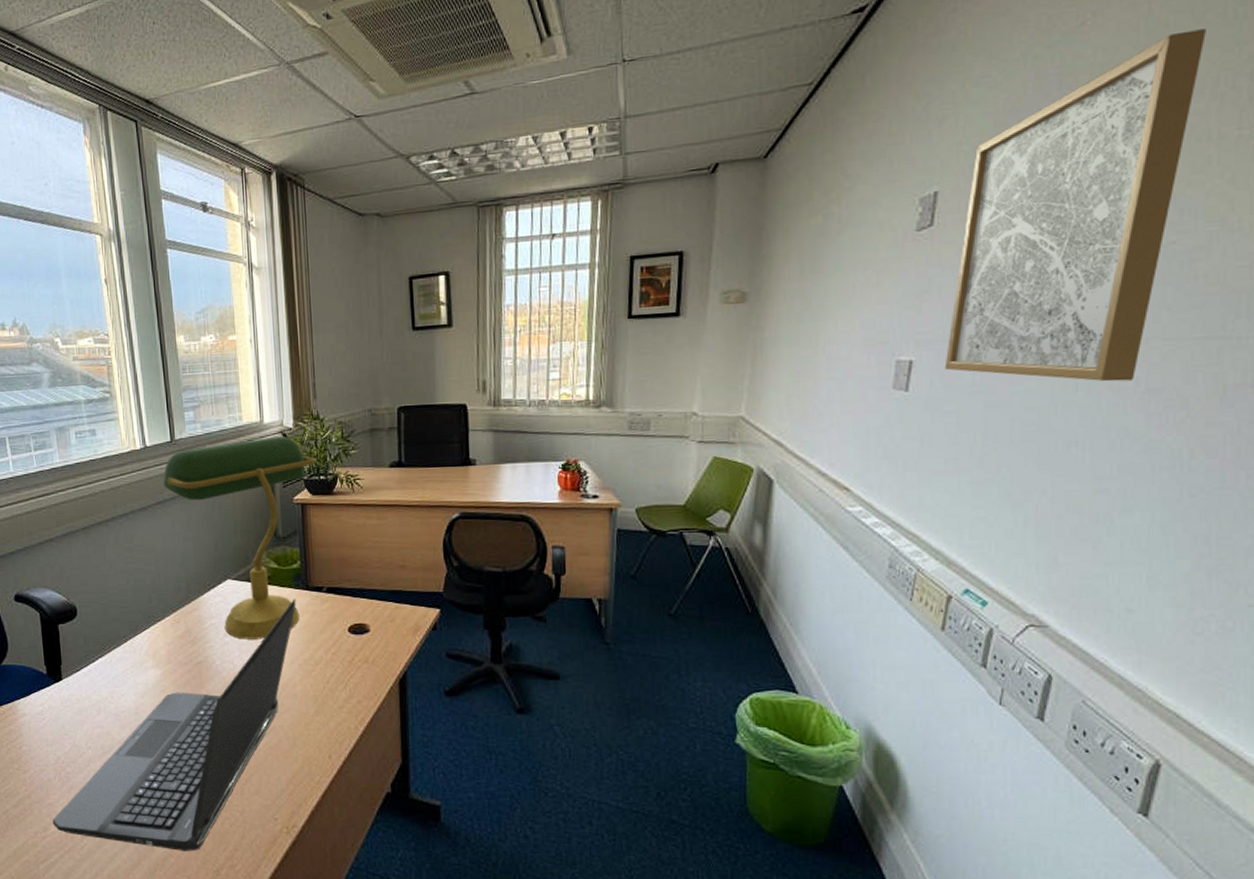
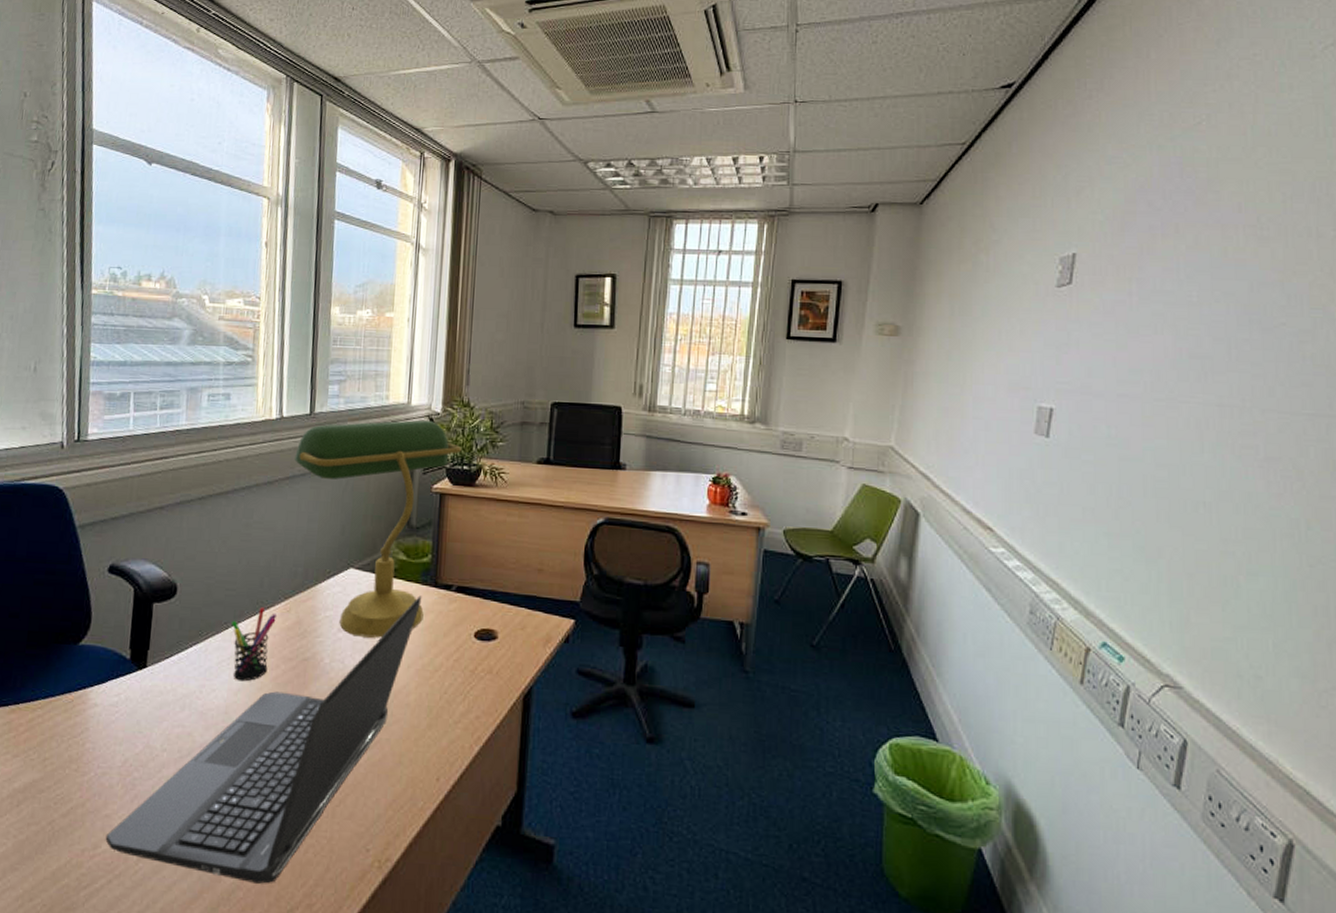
pen holder: none [128,620,169,686] -> present [230,607,278,682]
wall art: present [944,29,1206,382] -> none [1082,141,1302,448]

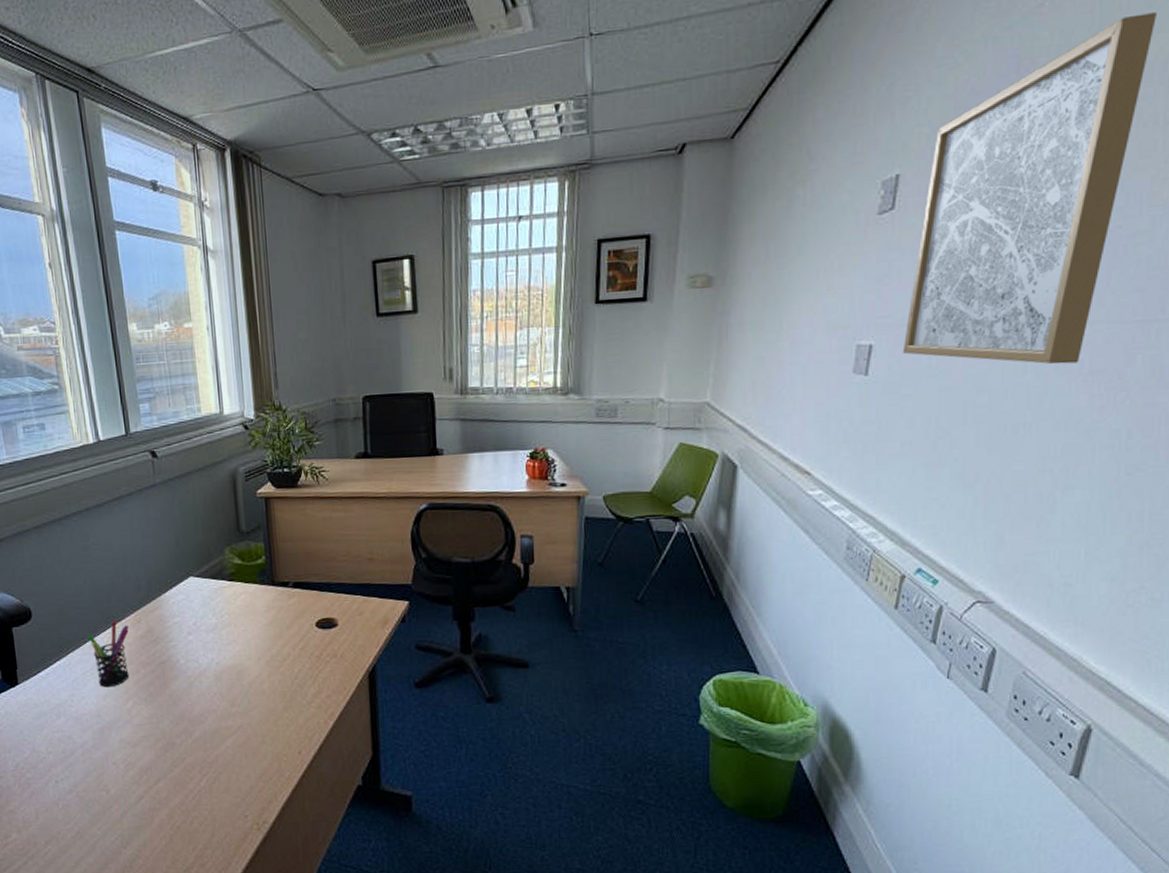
laptop computer: present [105,595,422,884] -> none [13,594,262,852]
desk lamp: present [295,420,462,638] -> none [118,427,280,638]
wall art: none [1082,141,1302,448] -> present [902,12,1157,364]

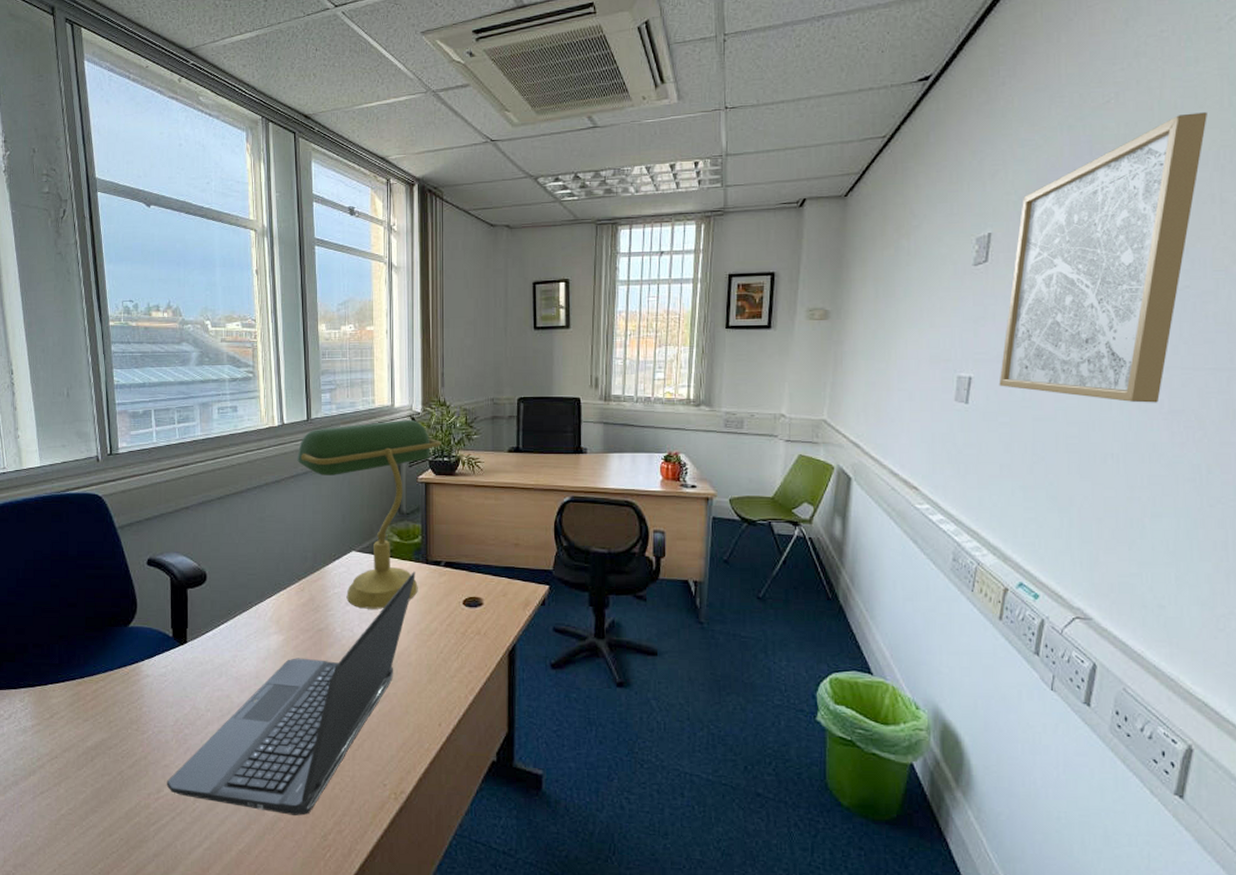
laptop computer: none [13,594,262,852] -> present [166,571,416,816]
pen holder: present [87,621,130,688] -> none [254,588,293,651]
desk lamp: none [118,427,280,638] -> present [297,419,442,609]

